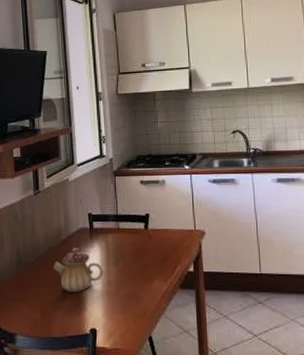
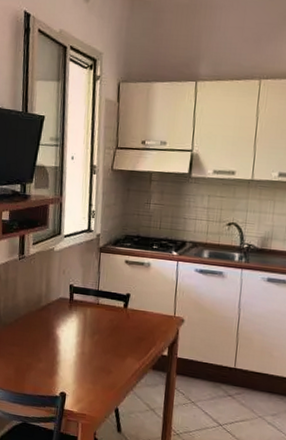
teapot: present [54,248,104,292] -> none [31,315,79,357]

